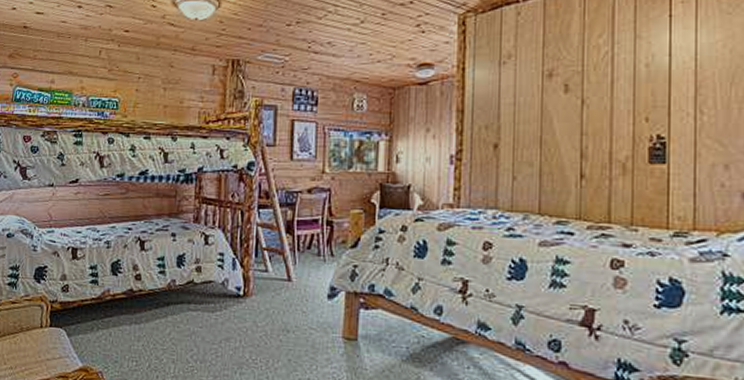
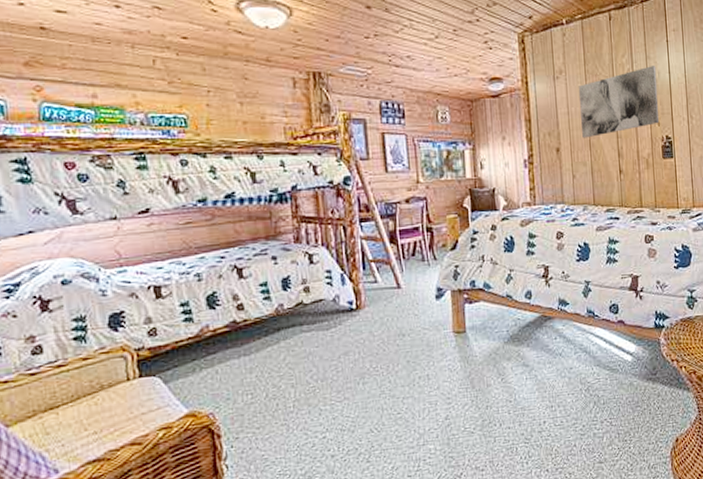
wall art: none [530,47,650,134] -> present [578,66,660,138]

